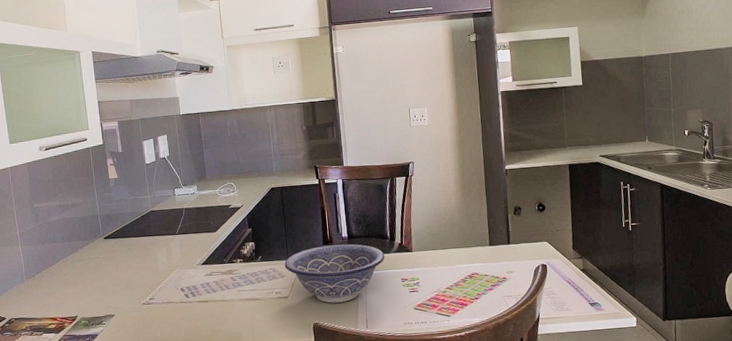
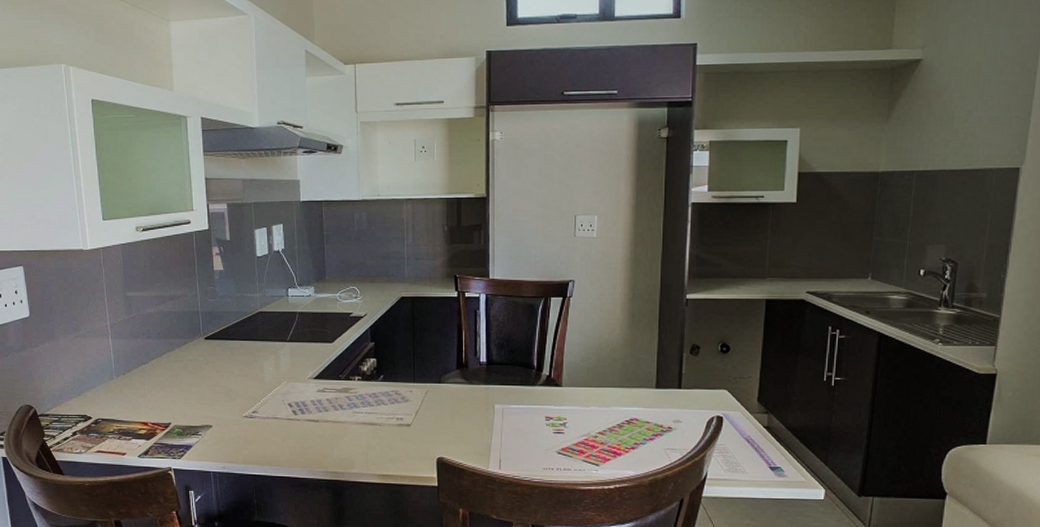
decorative bowl: present [284,243,385,303] -> none [410,370,529,437]

